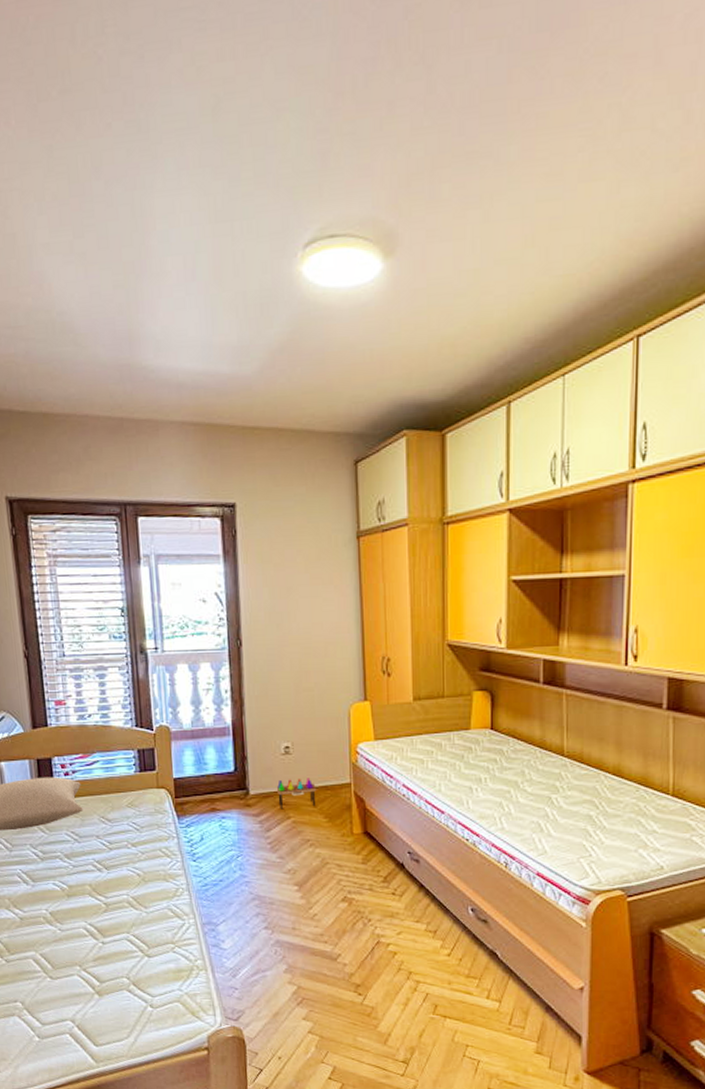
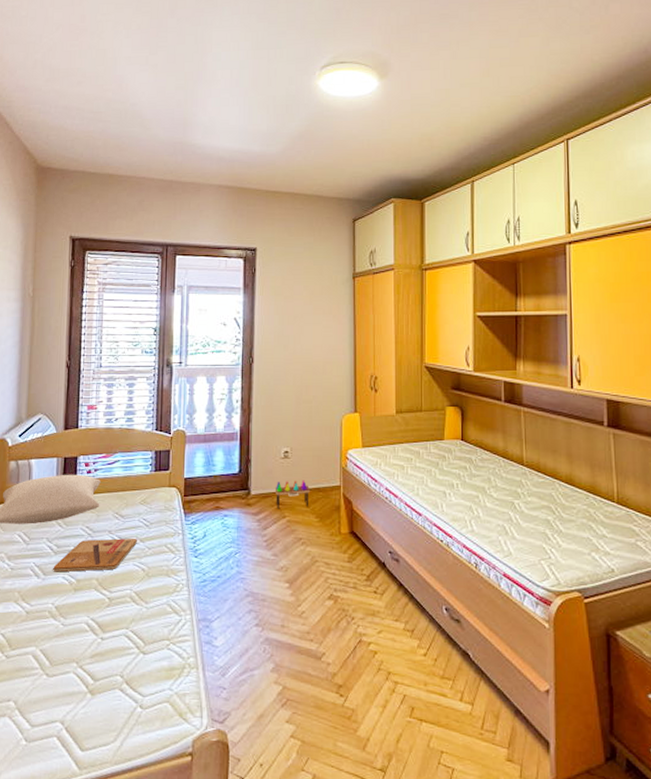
cigar tin: none [41,842,130,879] -> present [53,538,138,573]

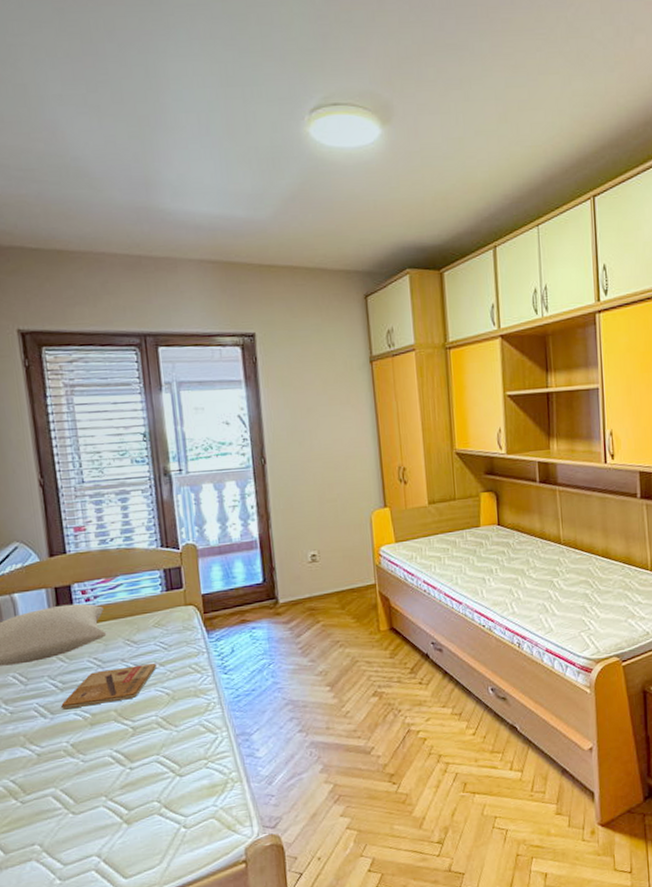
stacking toy: present [275,480,311,509] -> none [304,582,344,615]

